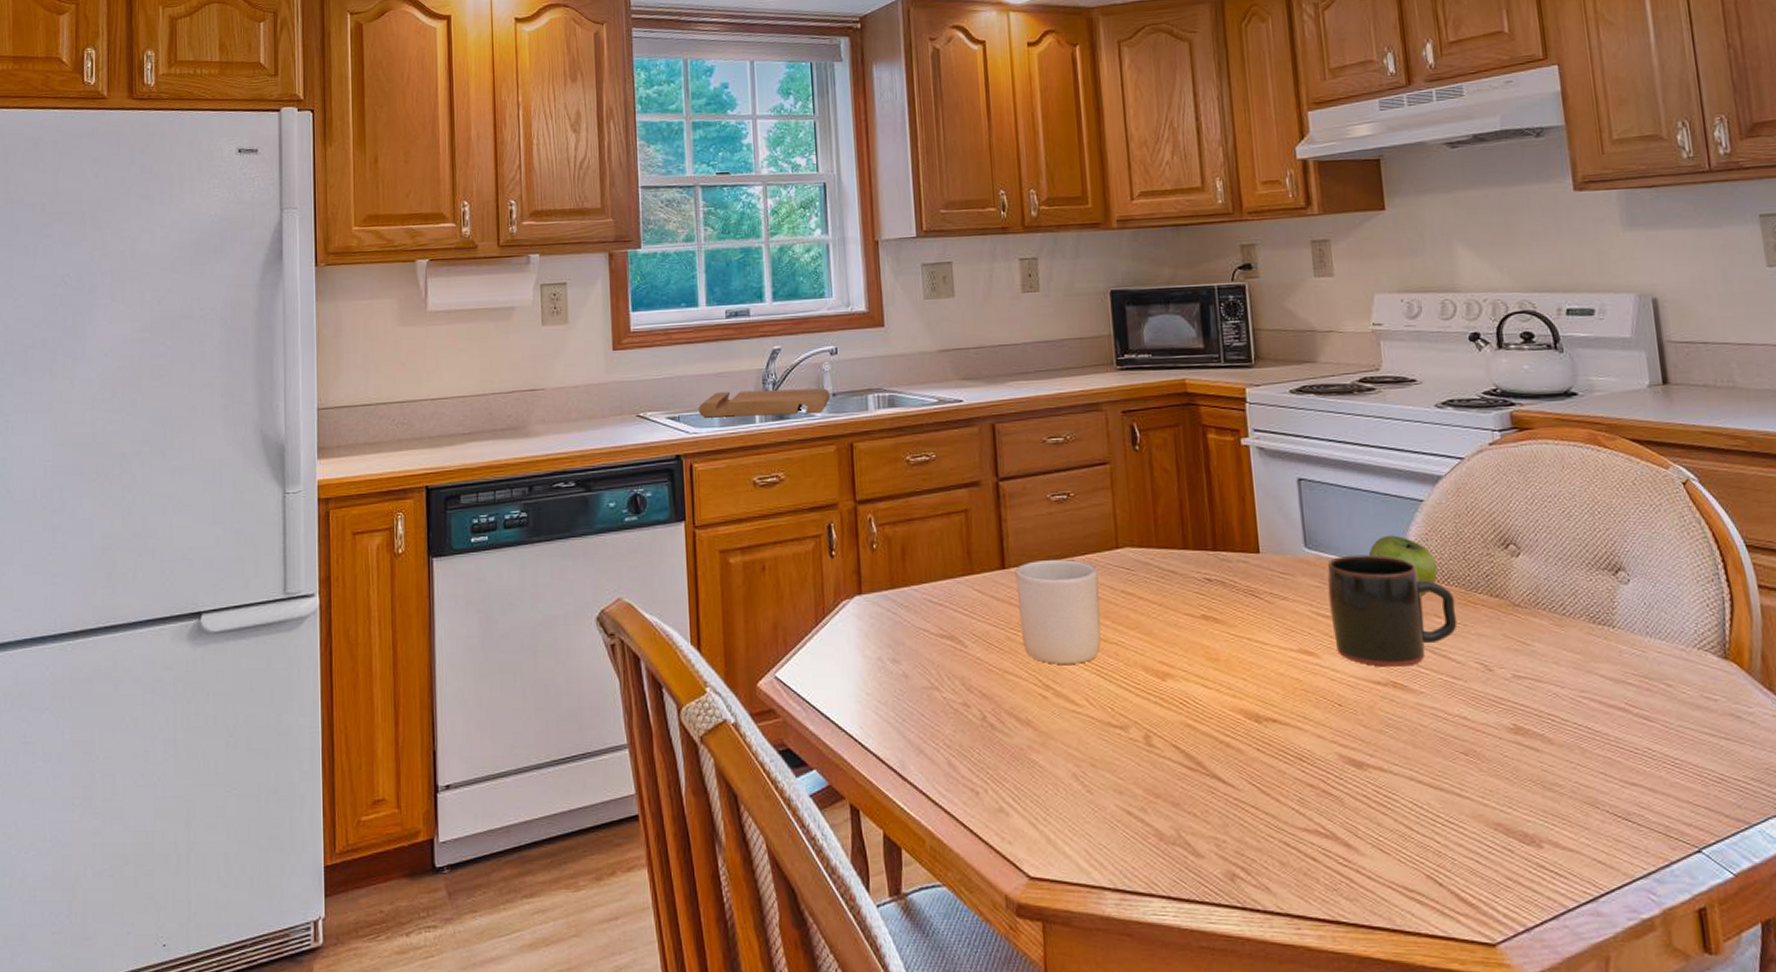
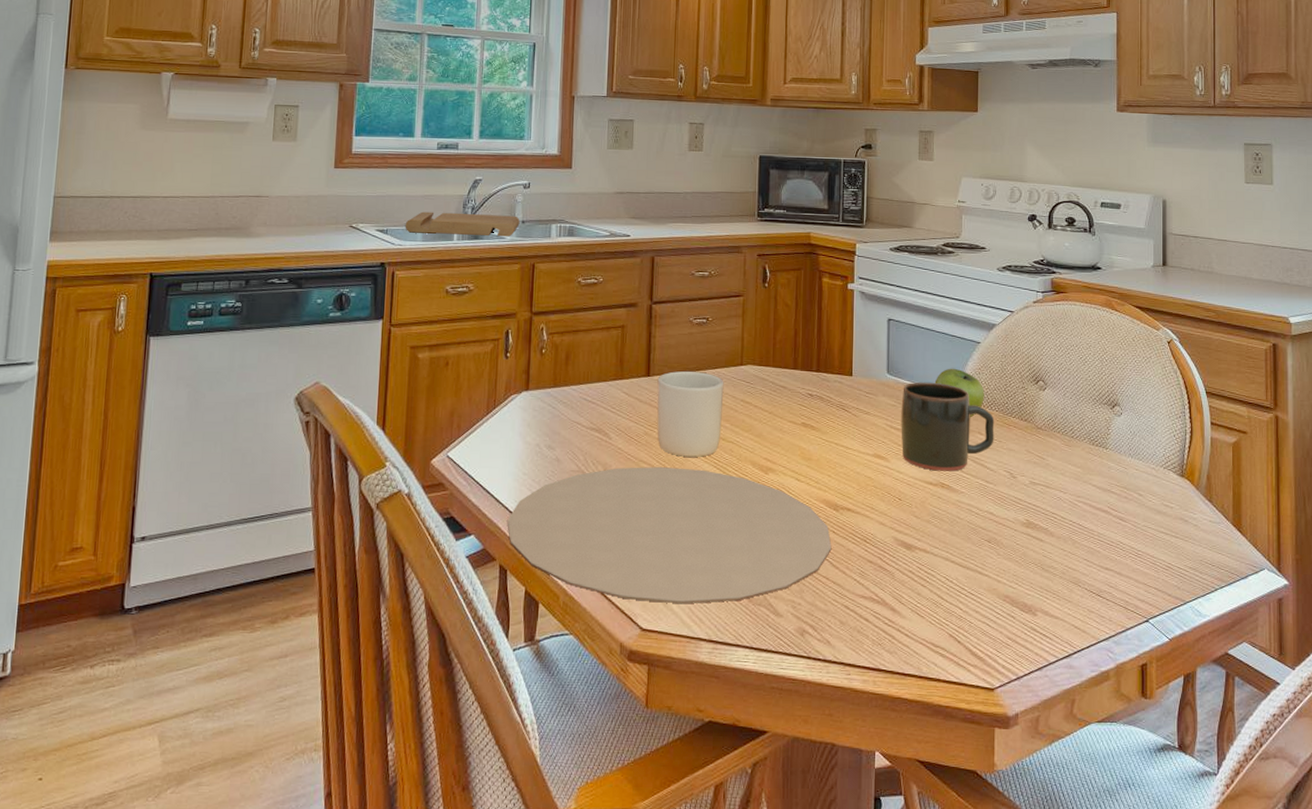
placemat: none [853,678,1258,846] -> present [507,467,832,604]

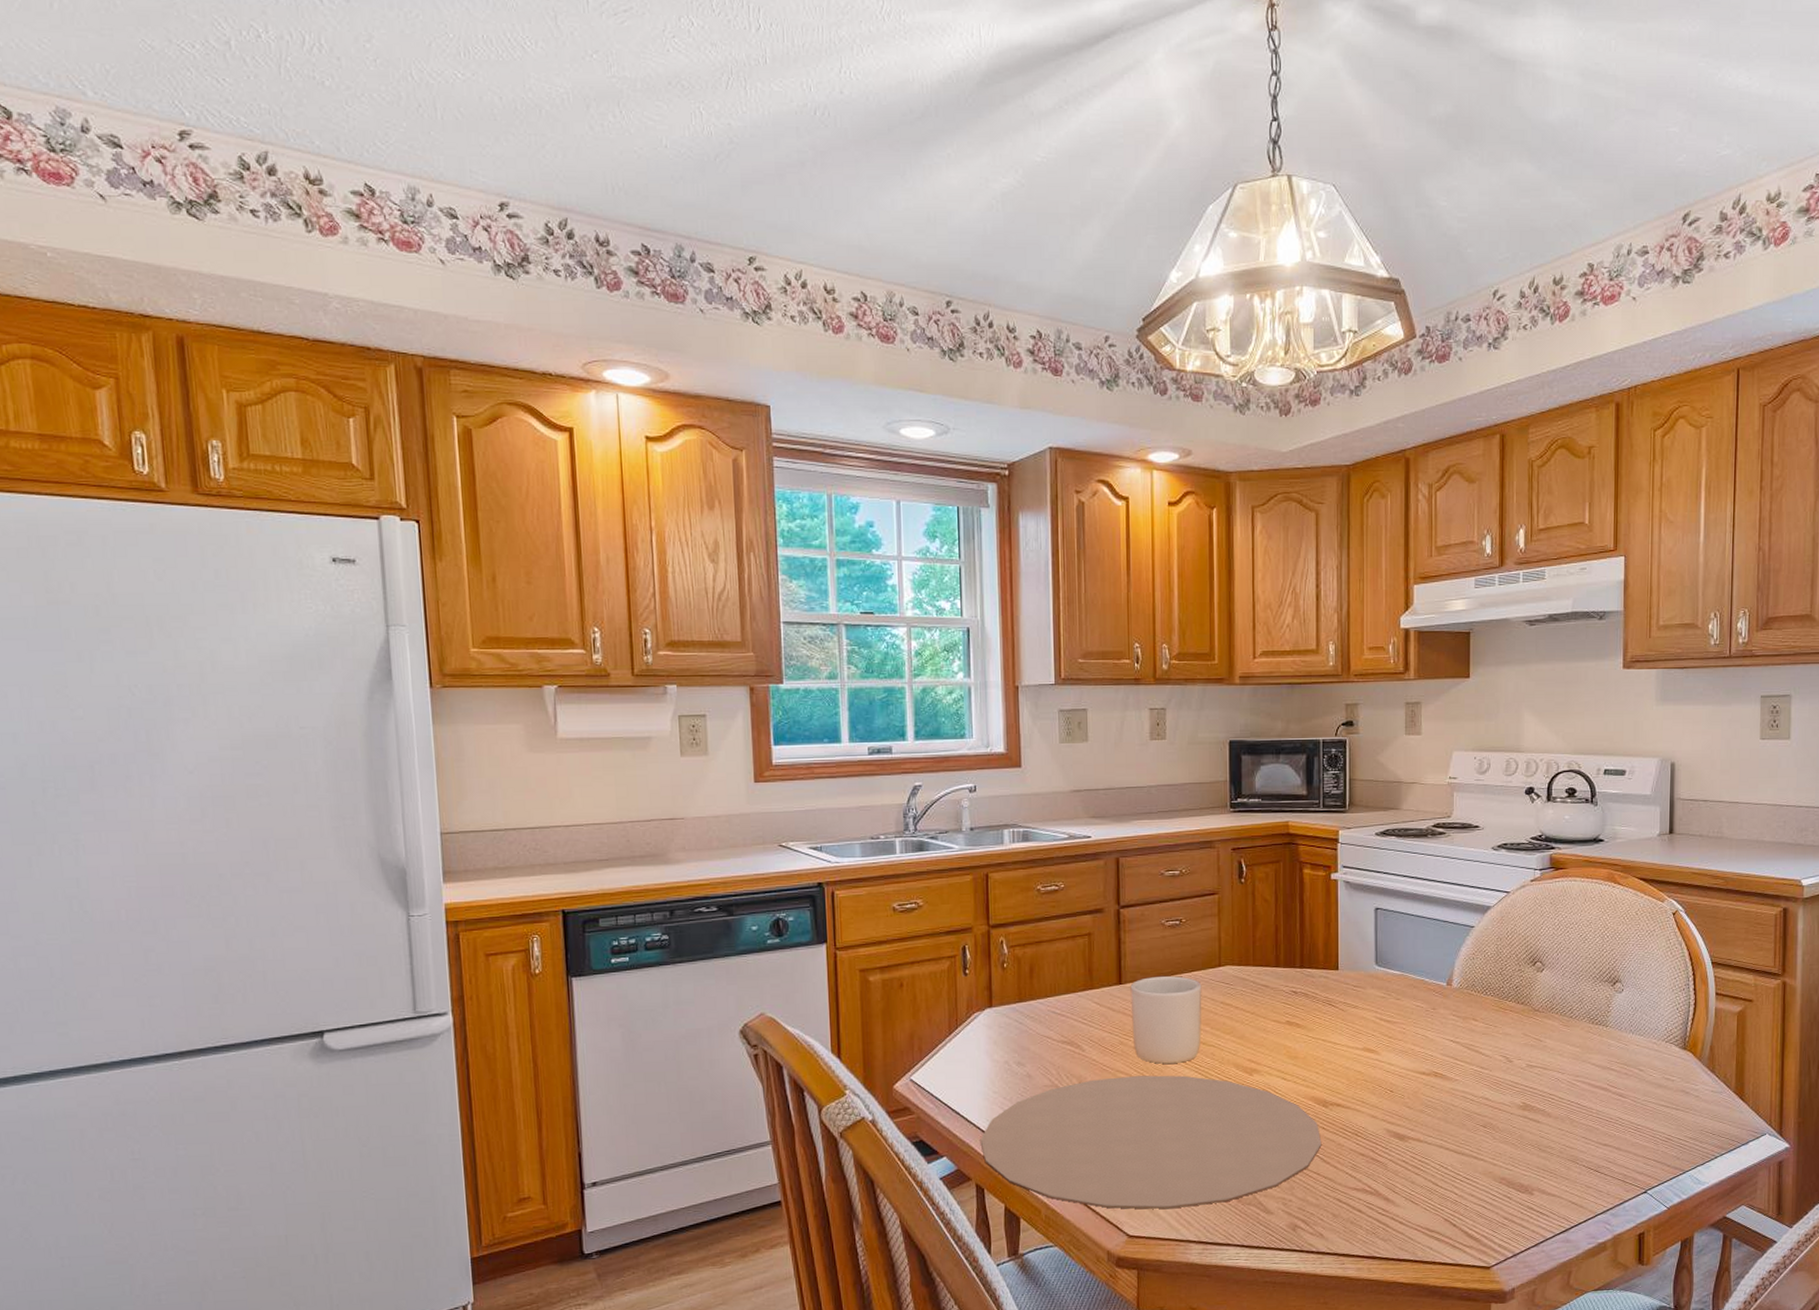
cutting board: present [405,211,520,237] -> none [840,823,968,848]
mug: present [901,382,995,471] -> none [1391,970,1490,1061]
fruit: present [934,368,984,418] -> none [1426,955,1479,1005]

